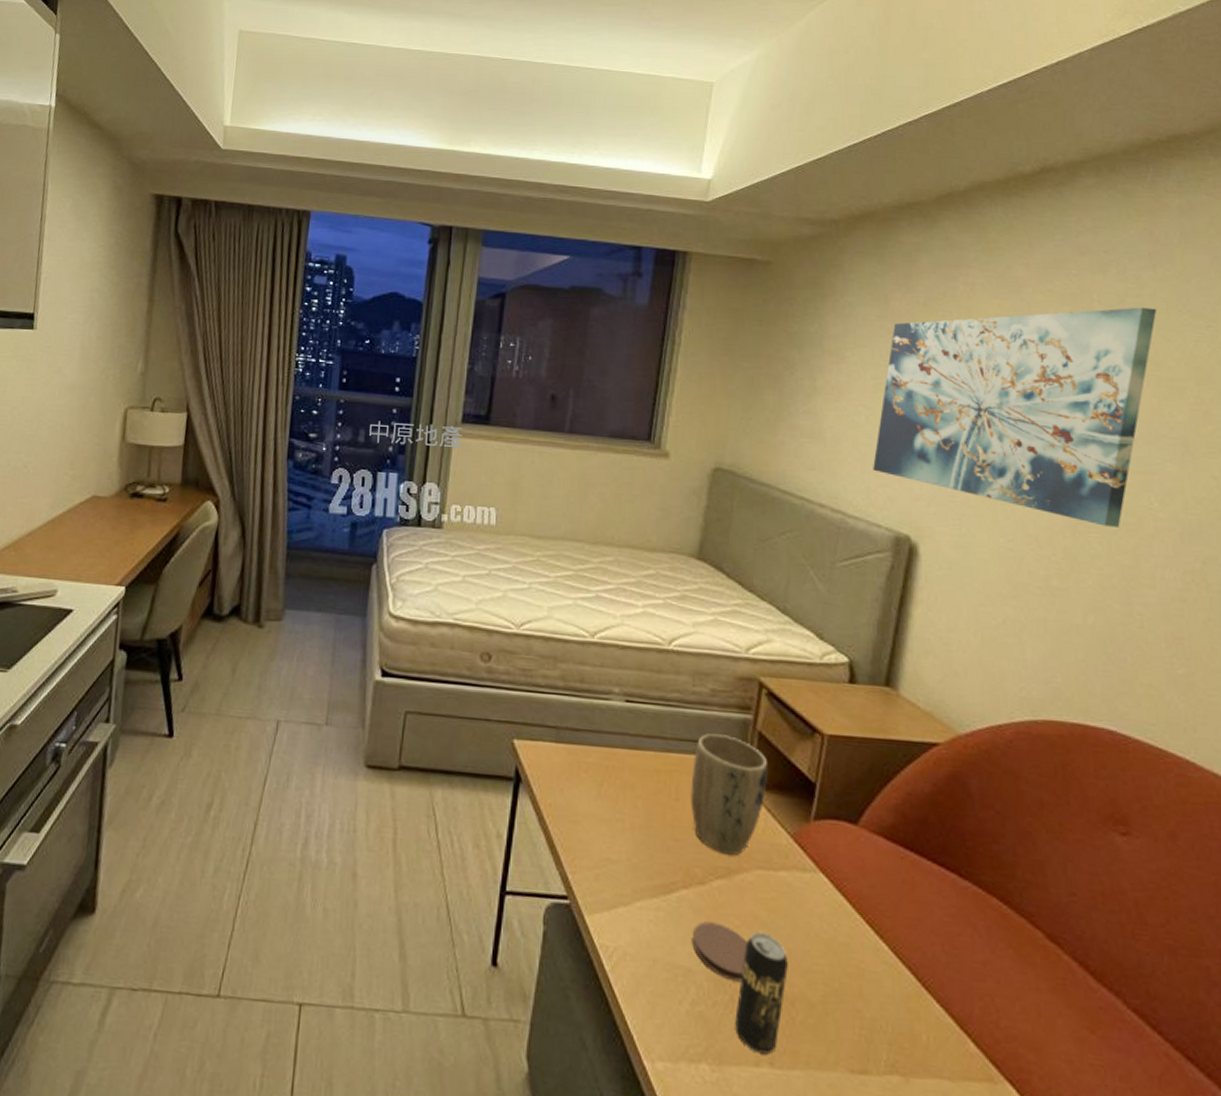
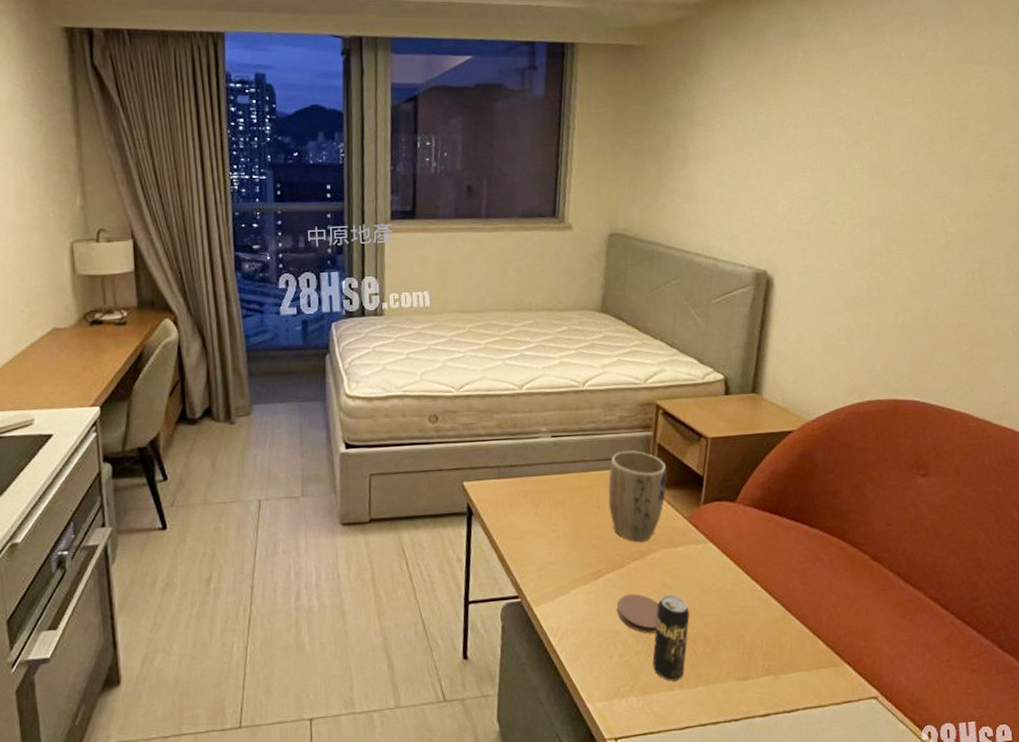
wall art: present [873,307,1157,527] -> none [736,59,949,244]

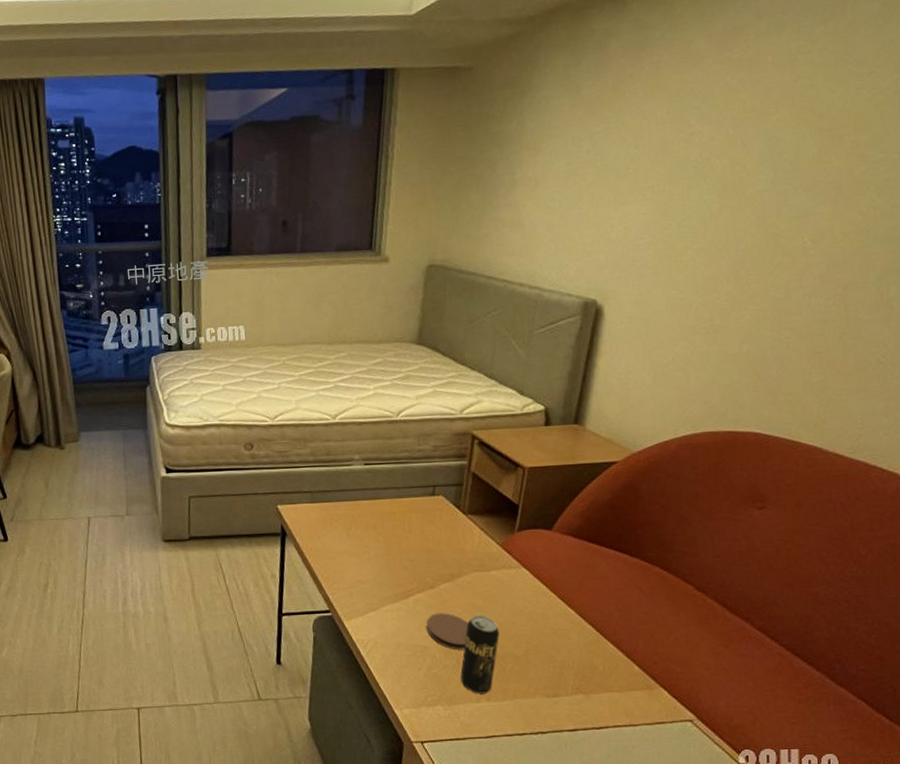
plant pot: present [608,451,667,542] -> none [420,479,481,565]

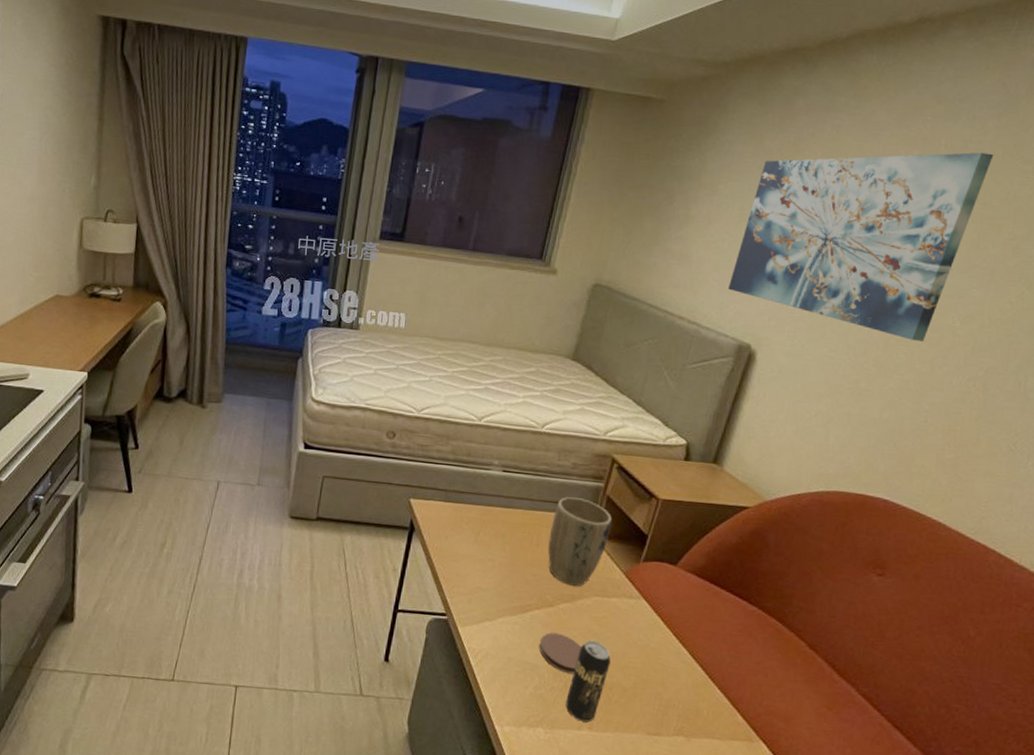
plant pot: none [420,479,481,565] -> present [548,497,612,586]
wall art: none [565,62,825,269] -> present [728,152,994,341]

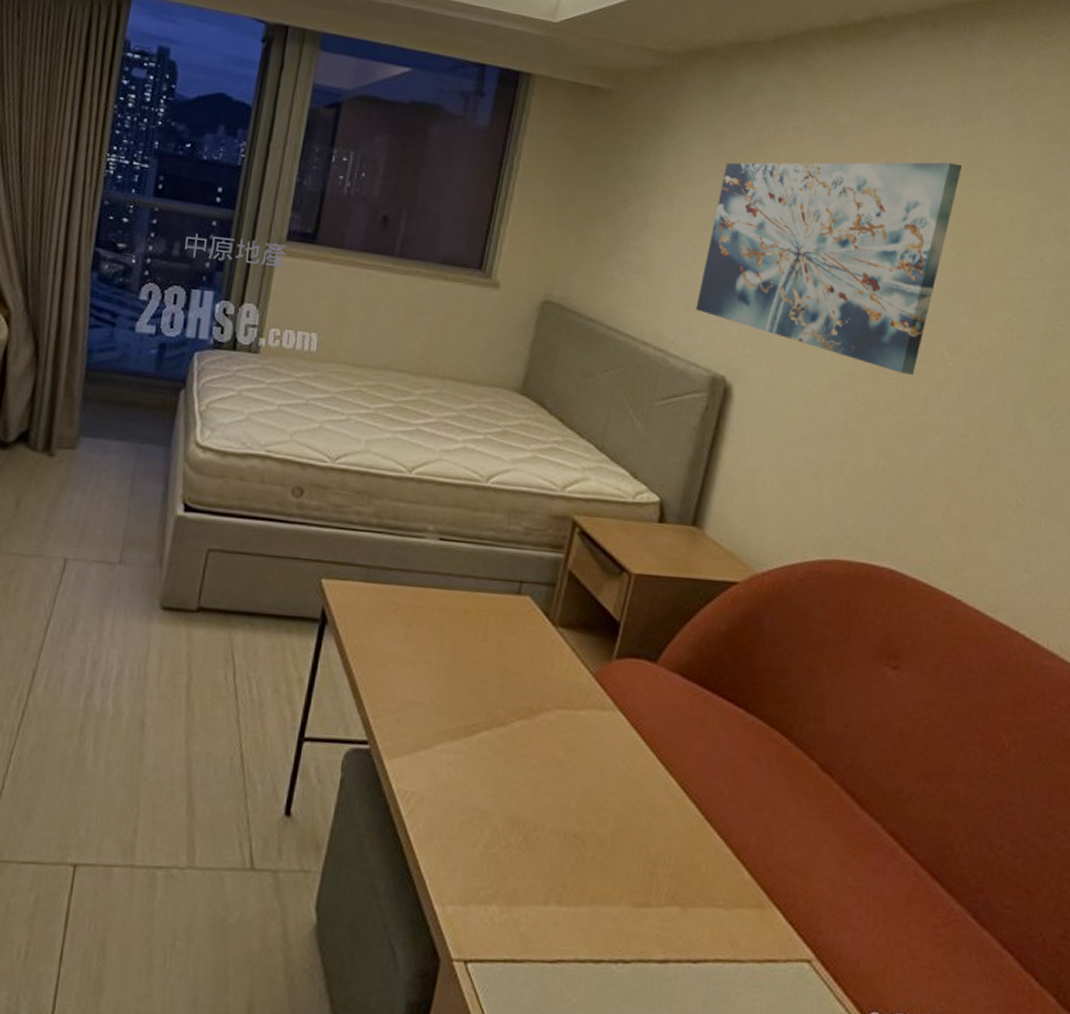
coaster: present [539,632,582,674] -> none [490,762,544,822]
plant pot: present [548,497,612,586] -> none [497,573,576,695]
beverage can: present [566,640,611,722] -> none [526,771,582,893]

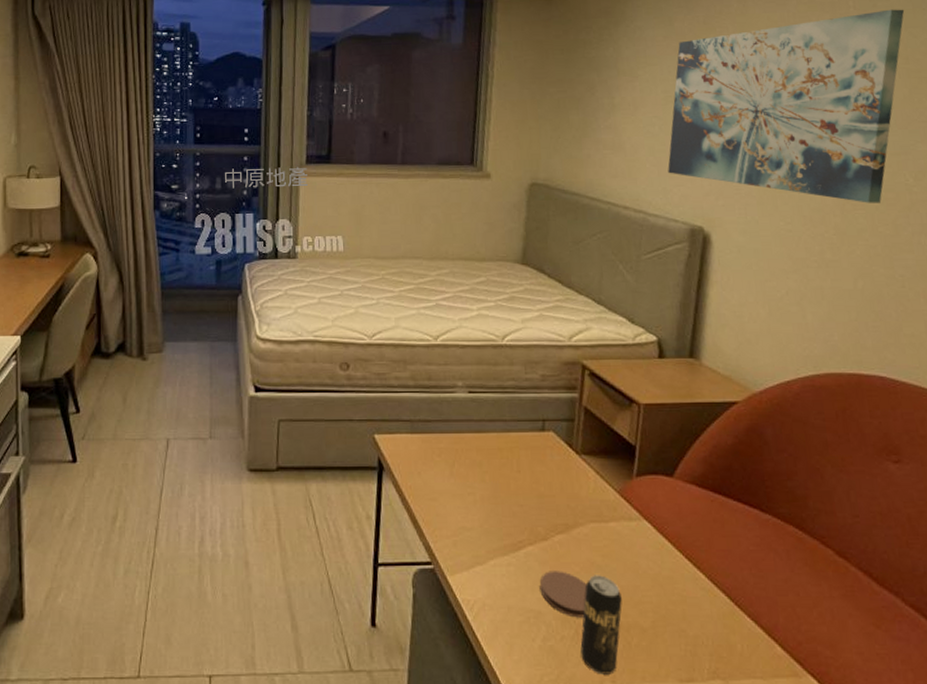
coaster: none [490,762,544,822] -> present [540,571,587,618]
beverage can: none [526,771,582,893] -> present [580,575,622,675]

